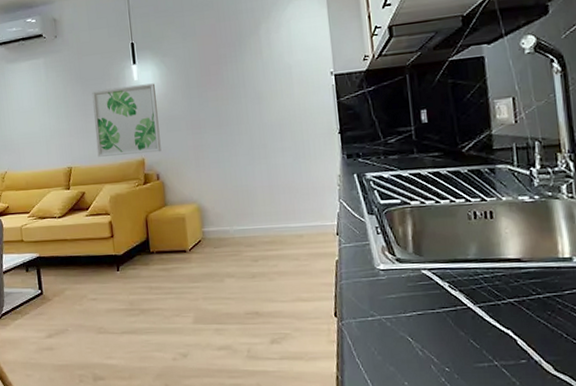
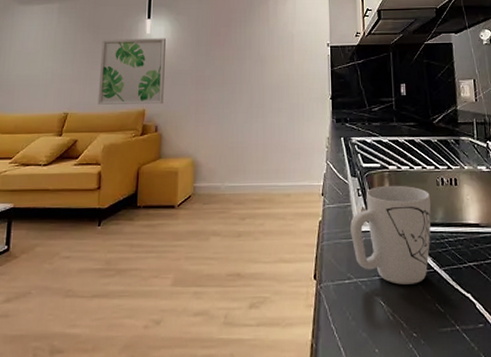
mug: none [370,221,463,321] -> present [350,185,431,285]

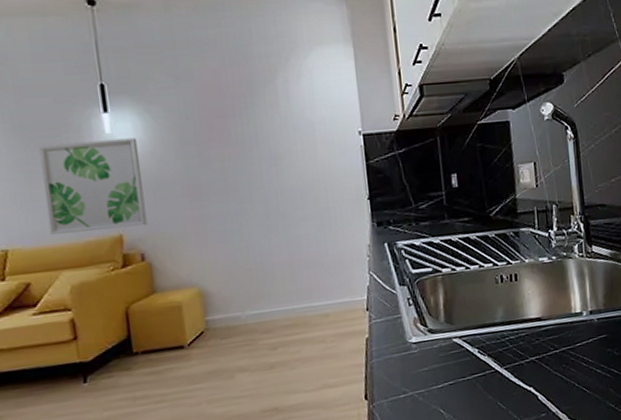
mug: present [350,185,431,285] -> none [402,288,491,390]

